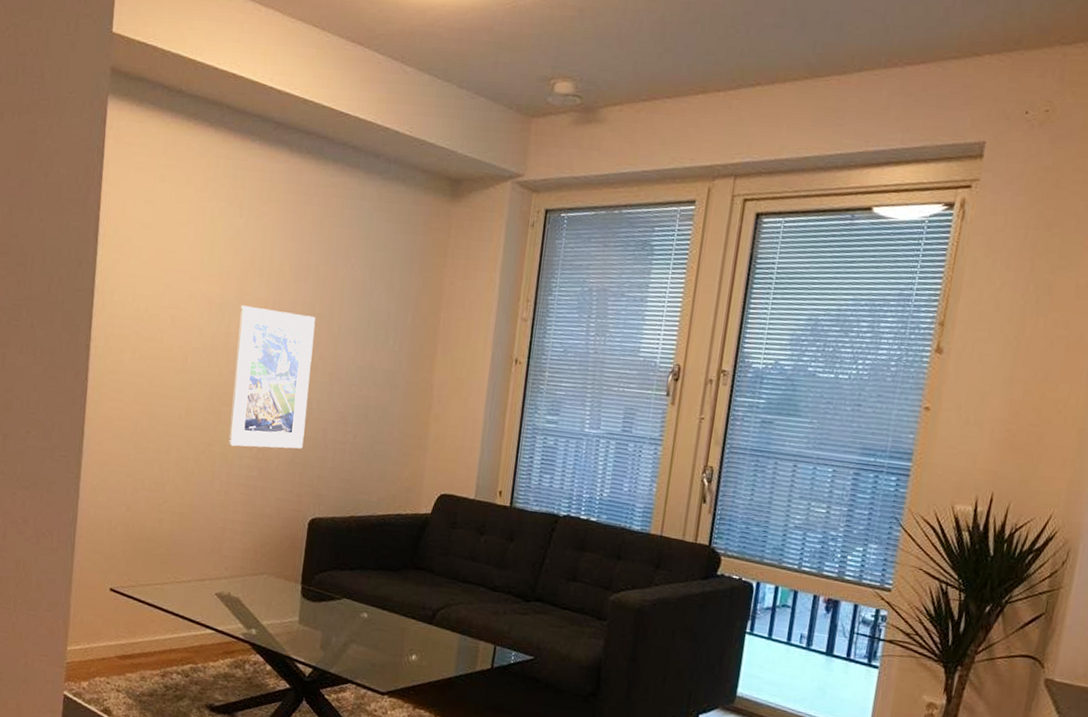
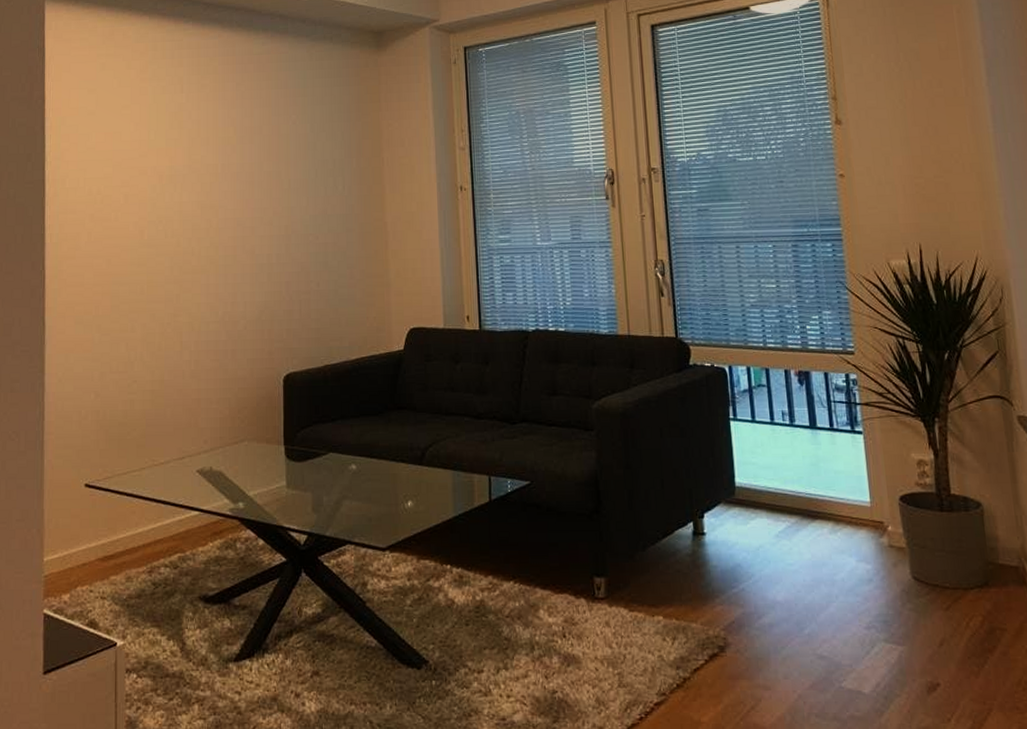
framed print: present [228,305,316,449] -> none [191,173,268,313]

